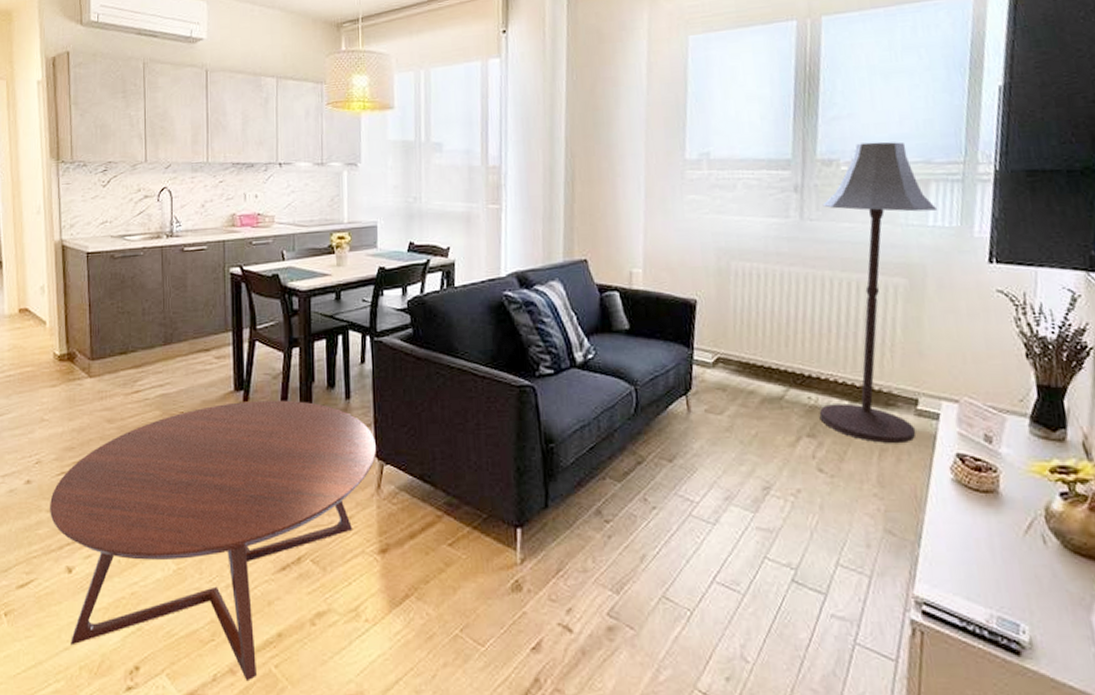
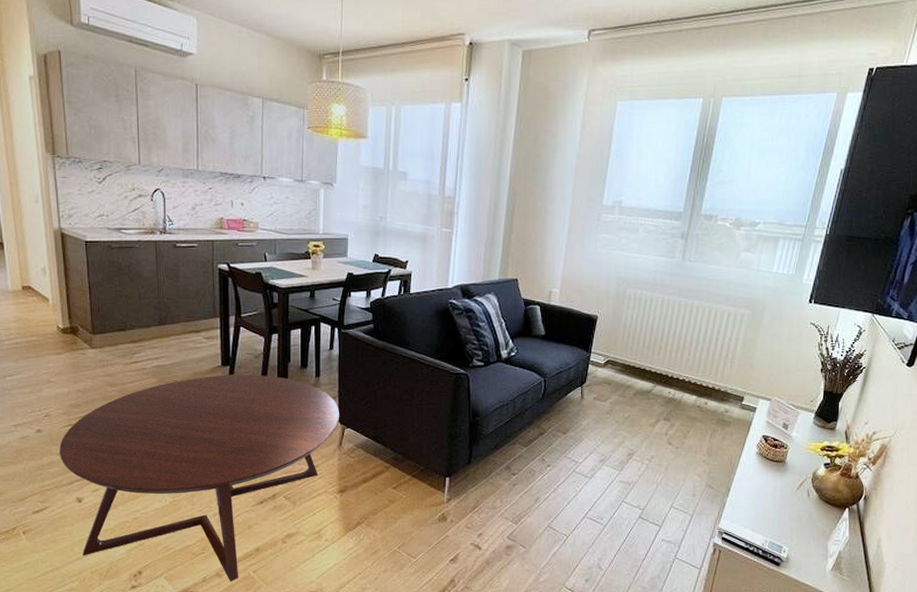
floor lamp: present [819,142,938,444] -> none [674,204,781,427]

